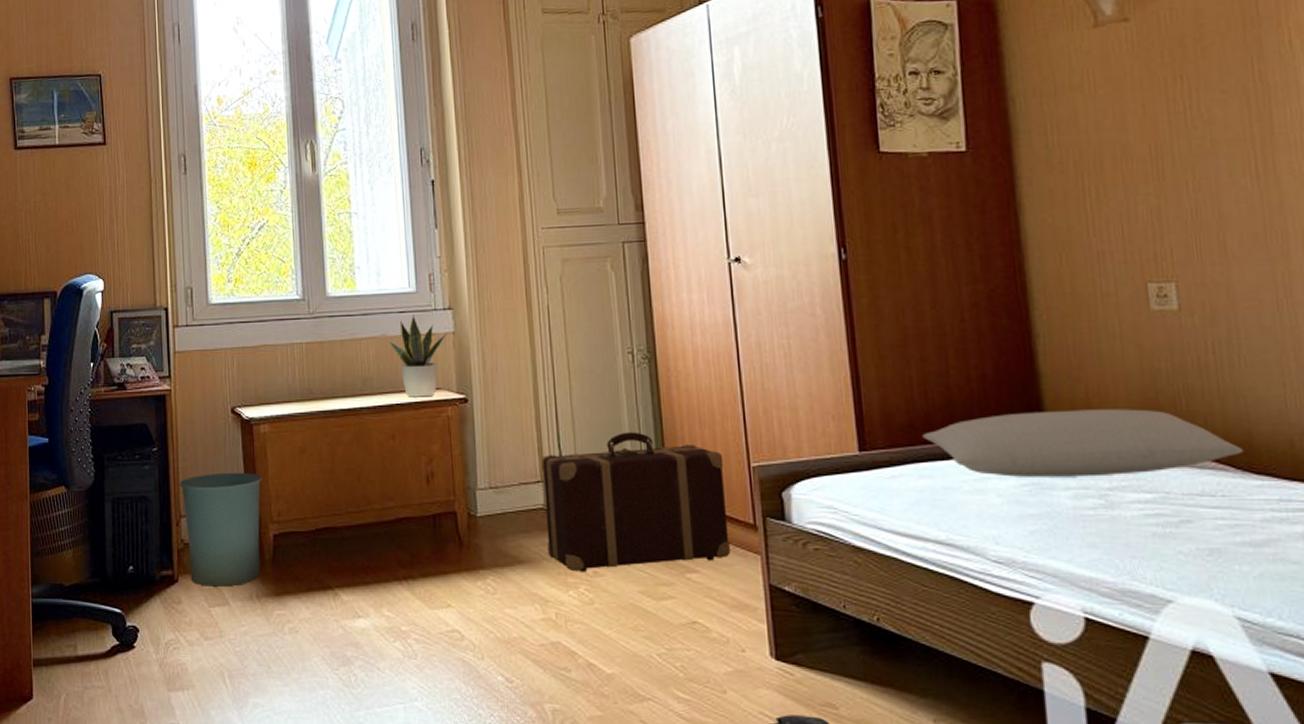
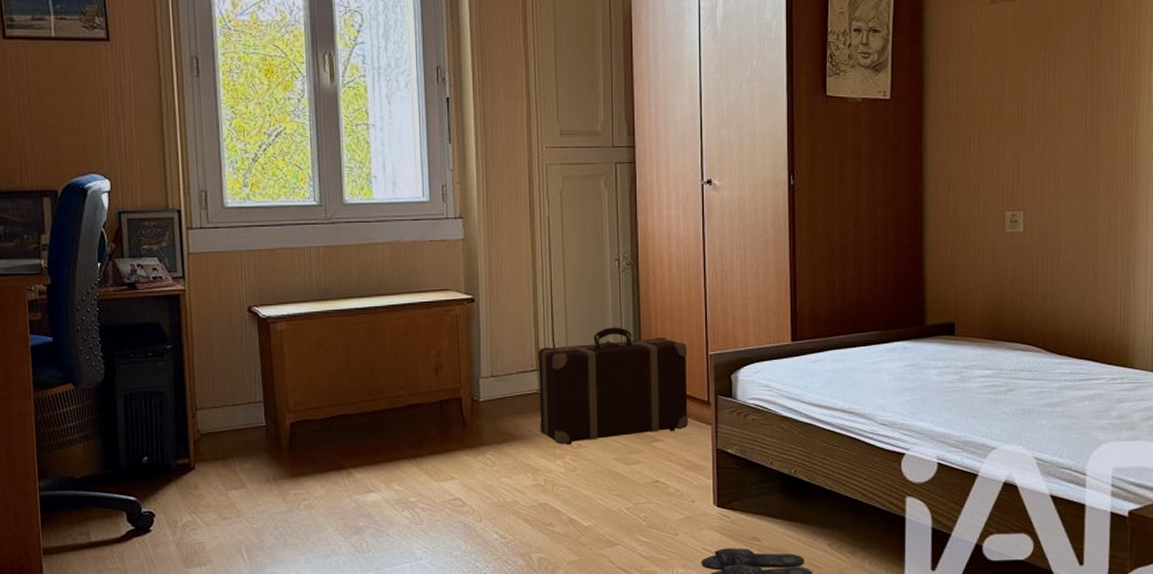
waste bin: present [179,472,262,587] -> none [194,367,279,472]
potted plant: present [388,314,448,397] -> none [403,222,458,298]
pillow: present [923,409,1244,477] -> none [839,307,1053,360]

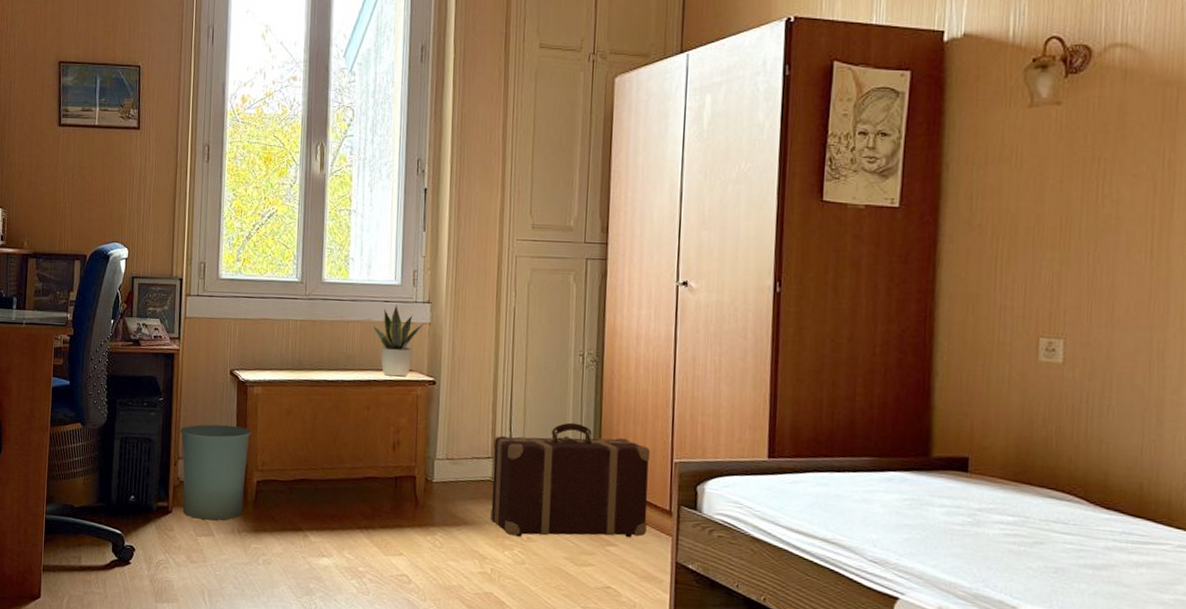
waste bin: none [194,367,279,472] -> present [179,424,251,521]
potted plant: none [403,222,458,298] -> present [372,304,424,377]

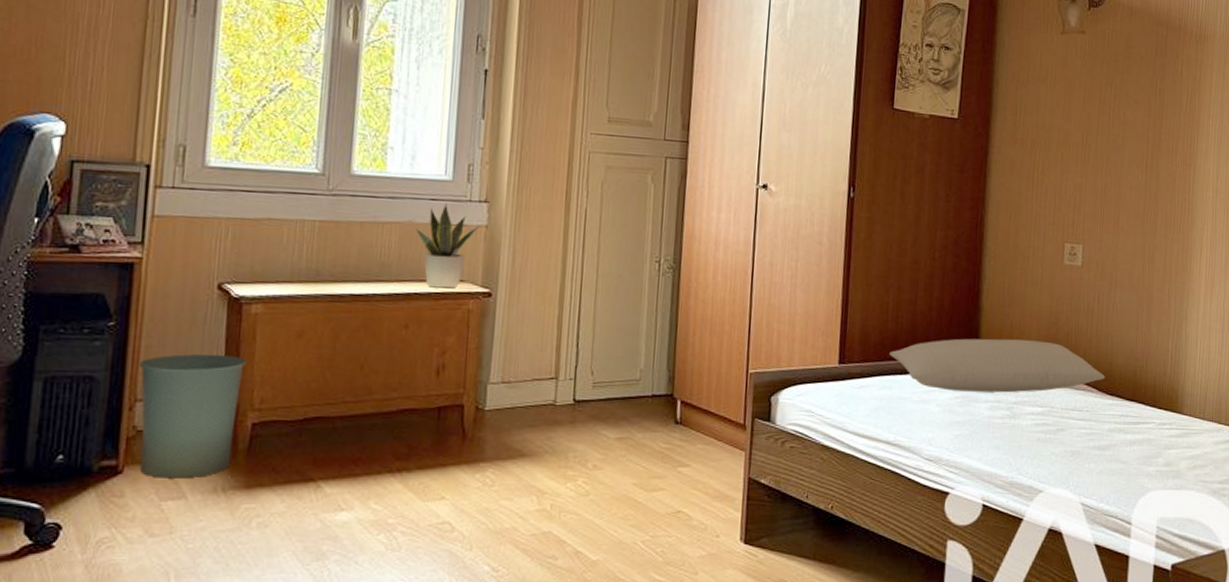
suitcase: present [490,422,651,537] -> none [551,335,726,466]
pillow: none [825,438,1099,499] -> present [889,338,1106,393]

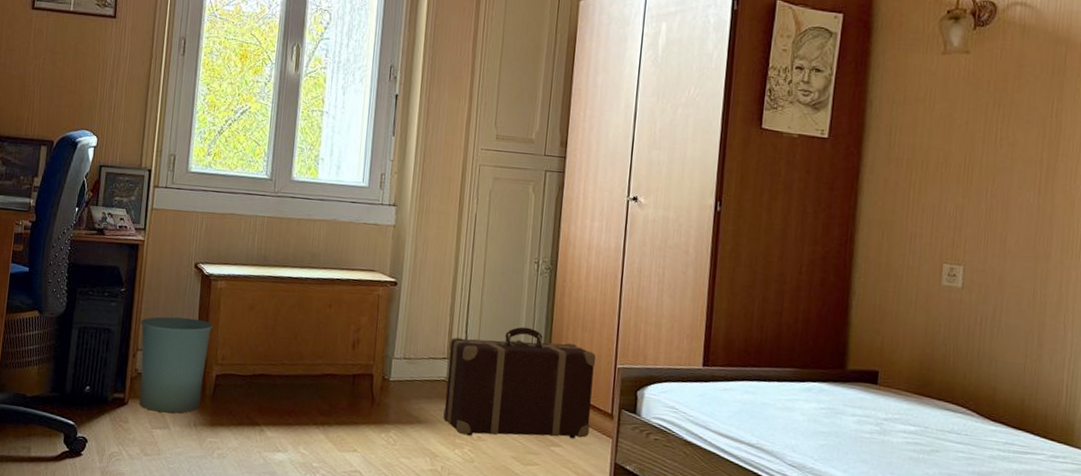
potted plant: present [415,203,480,289] -> none [338,205,389,277]
suitcase: none [551,335,726,466] -> present [442,326,596,438]
pillow: present [889,338,1106,393] -> none [753,351,988,410]

